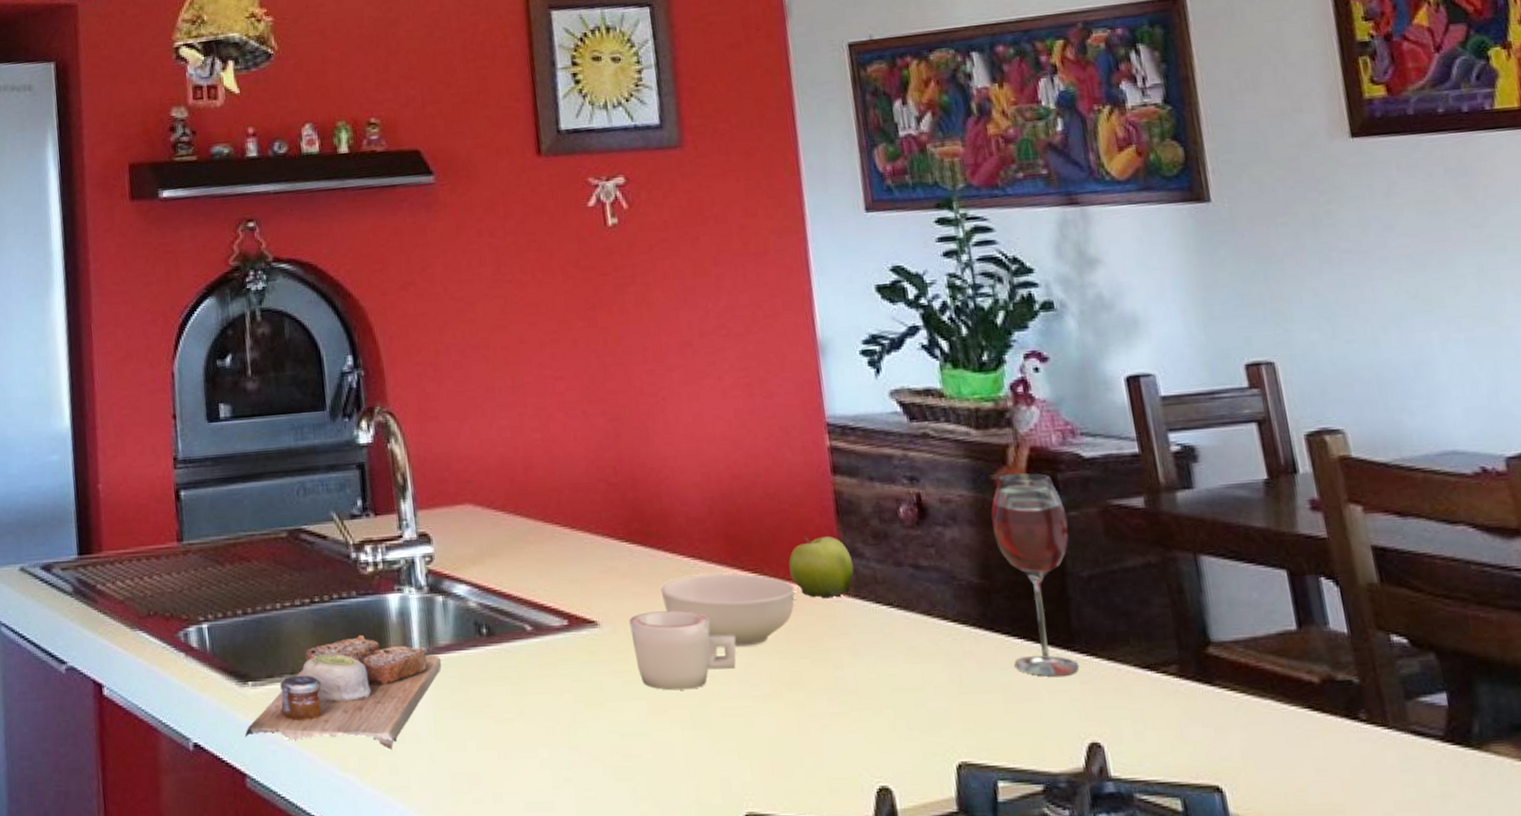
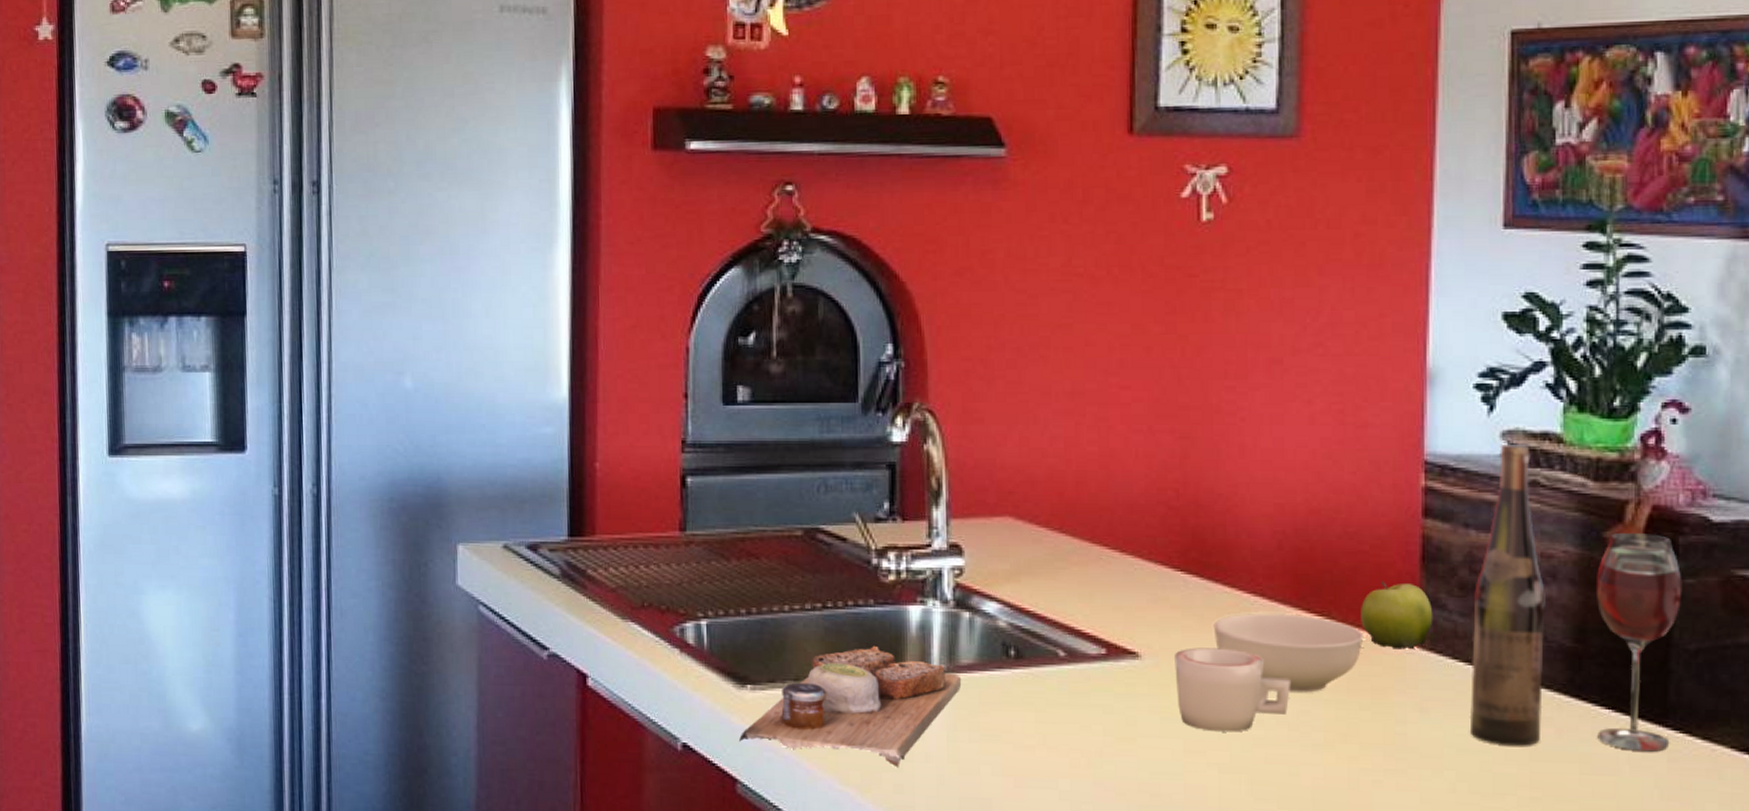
wine bottle: none [886,401,964,681] -> present [1469,443,1545,746]

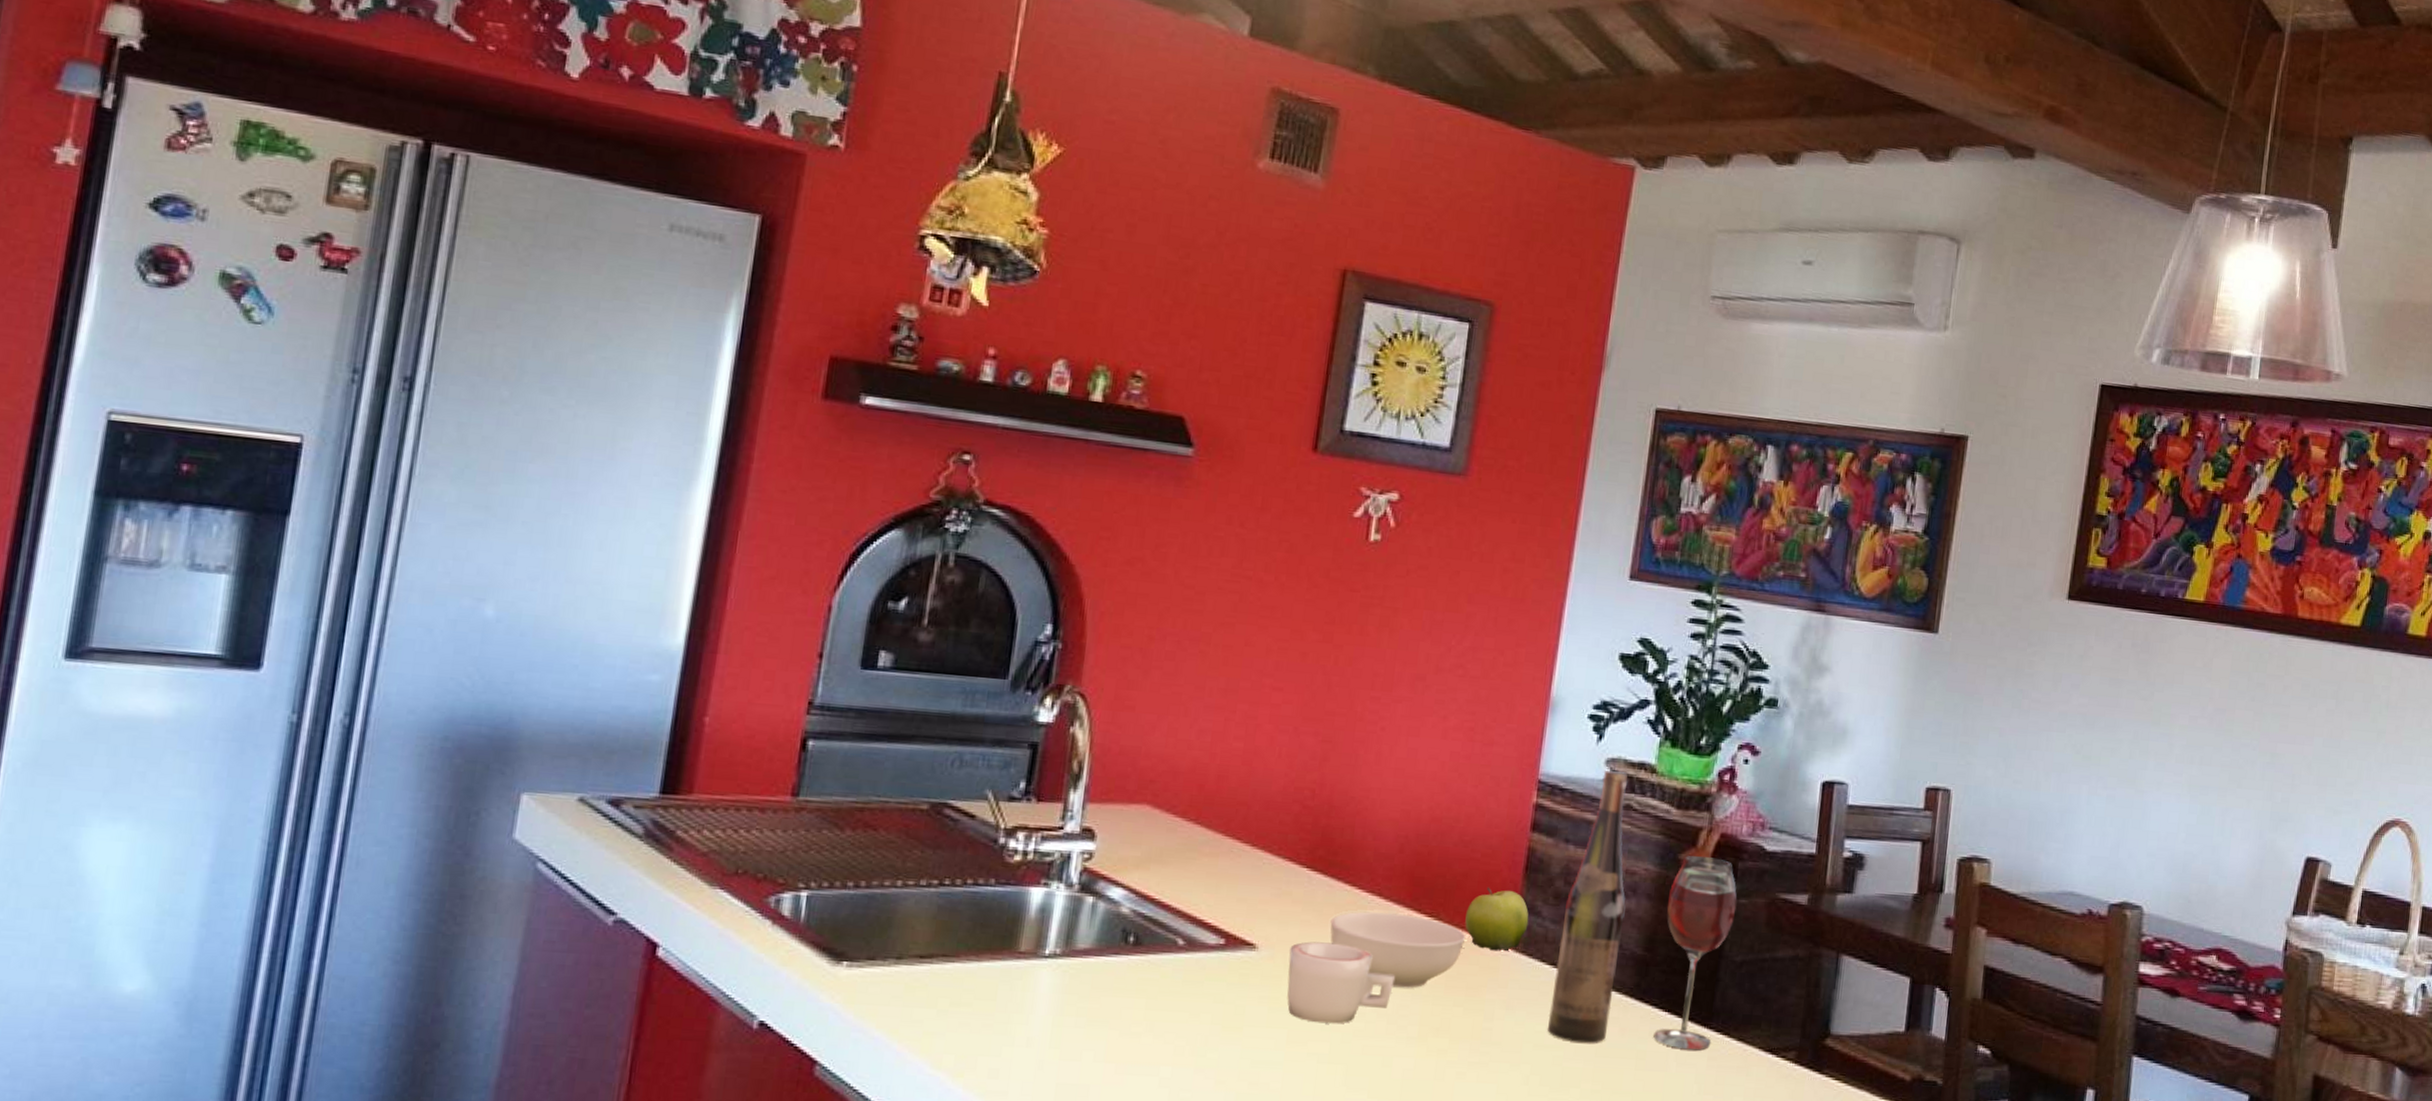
cutting board: present [739,645,962,768] -> none [825,926,1076,1052]

